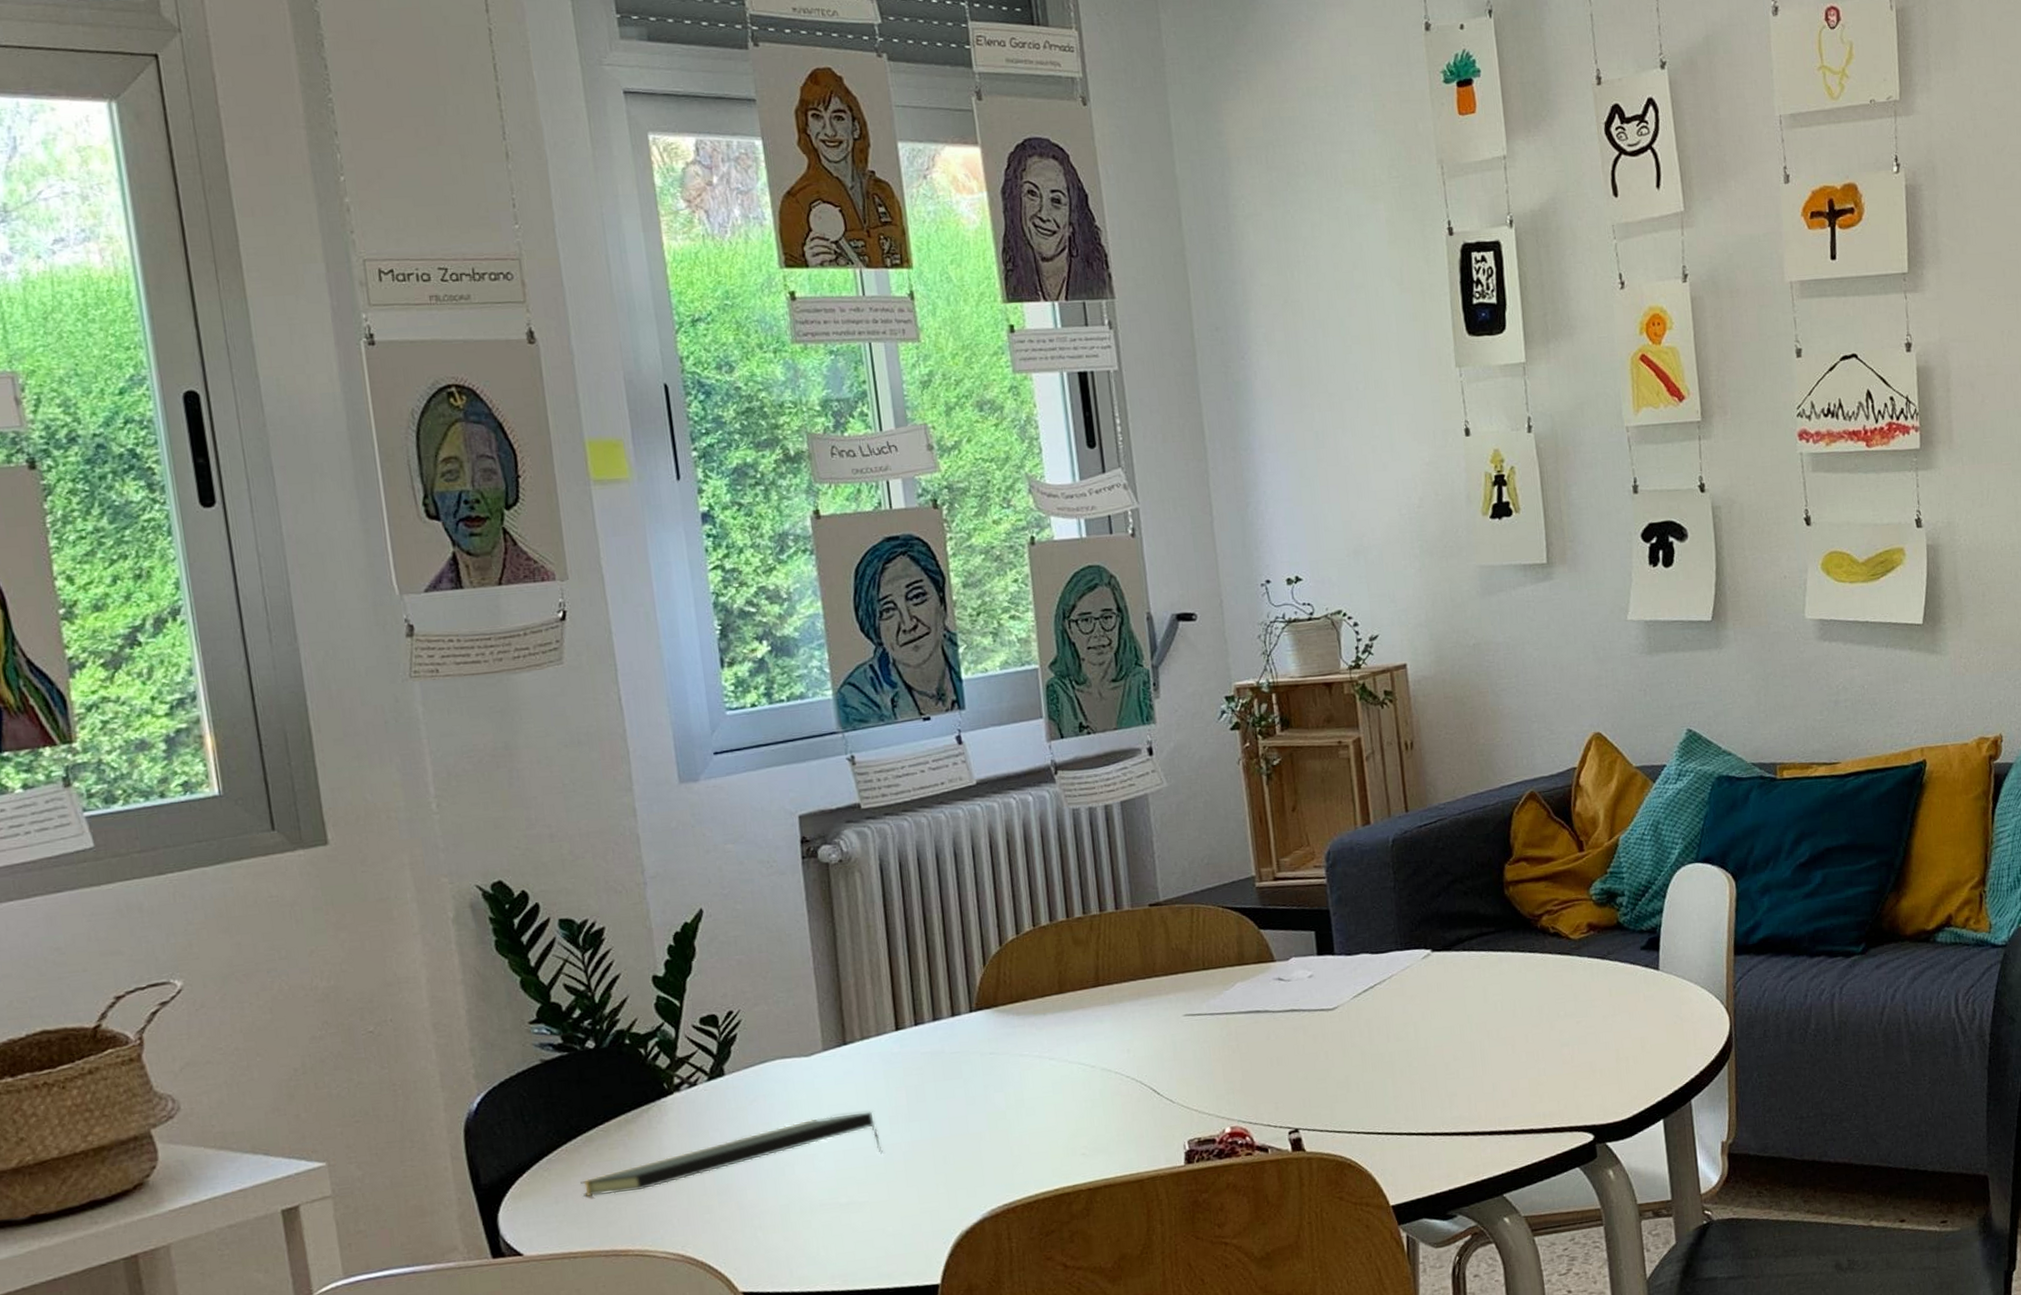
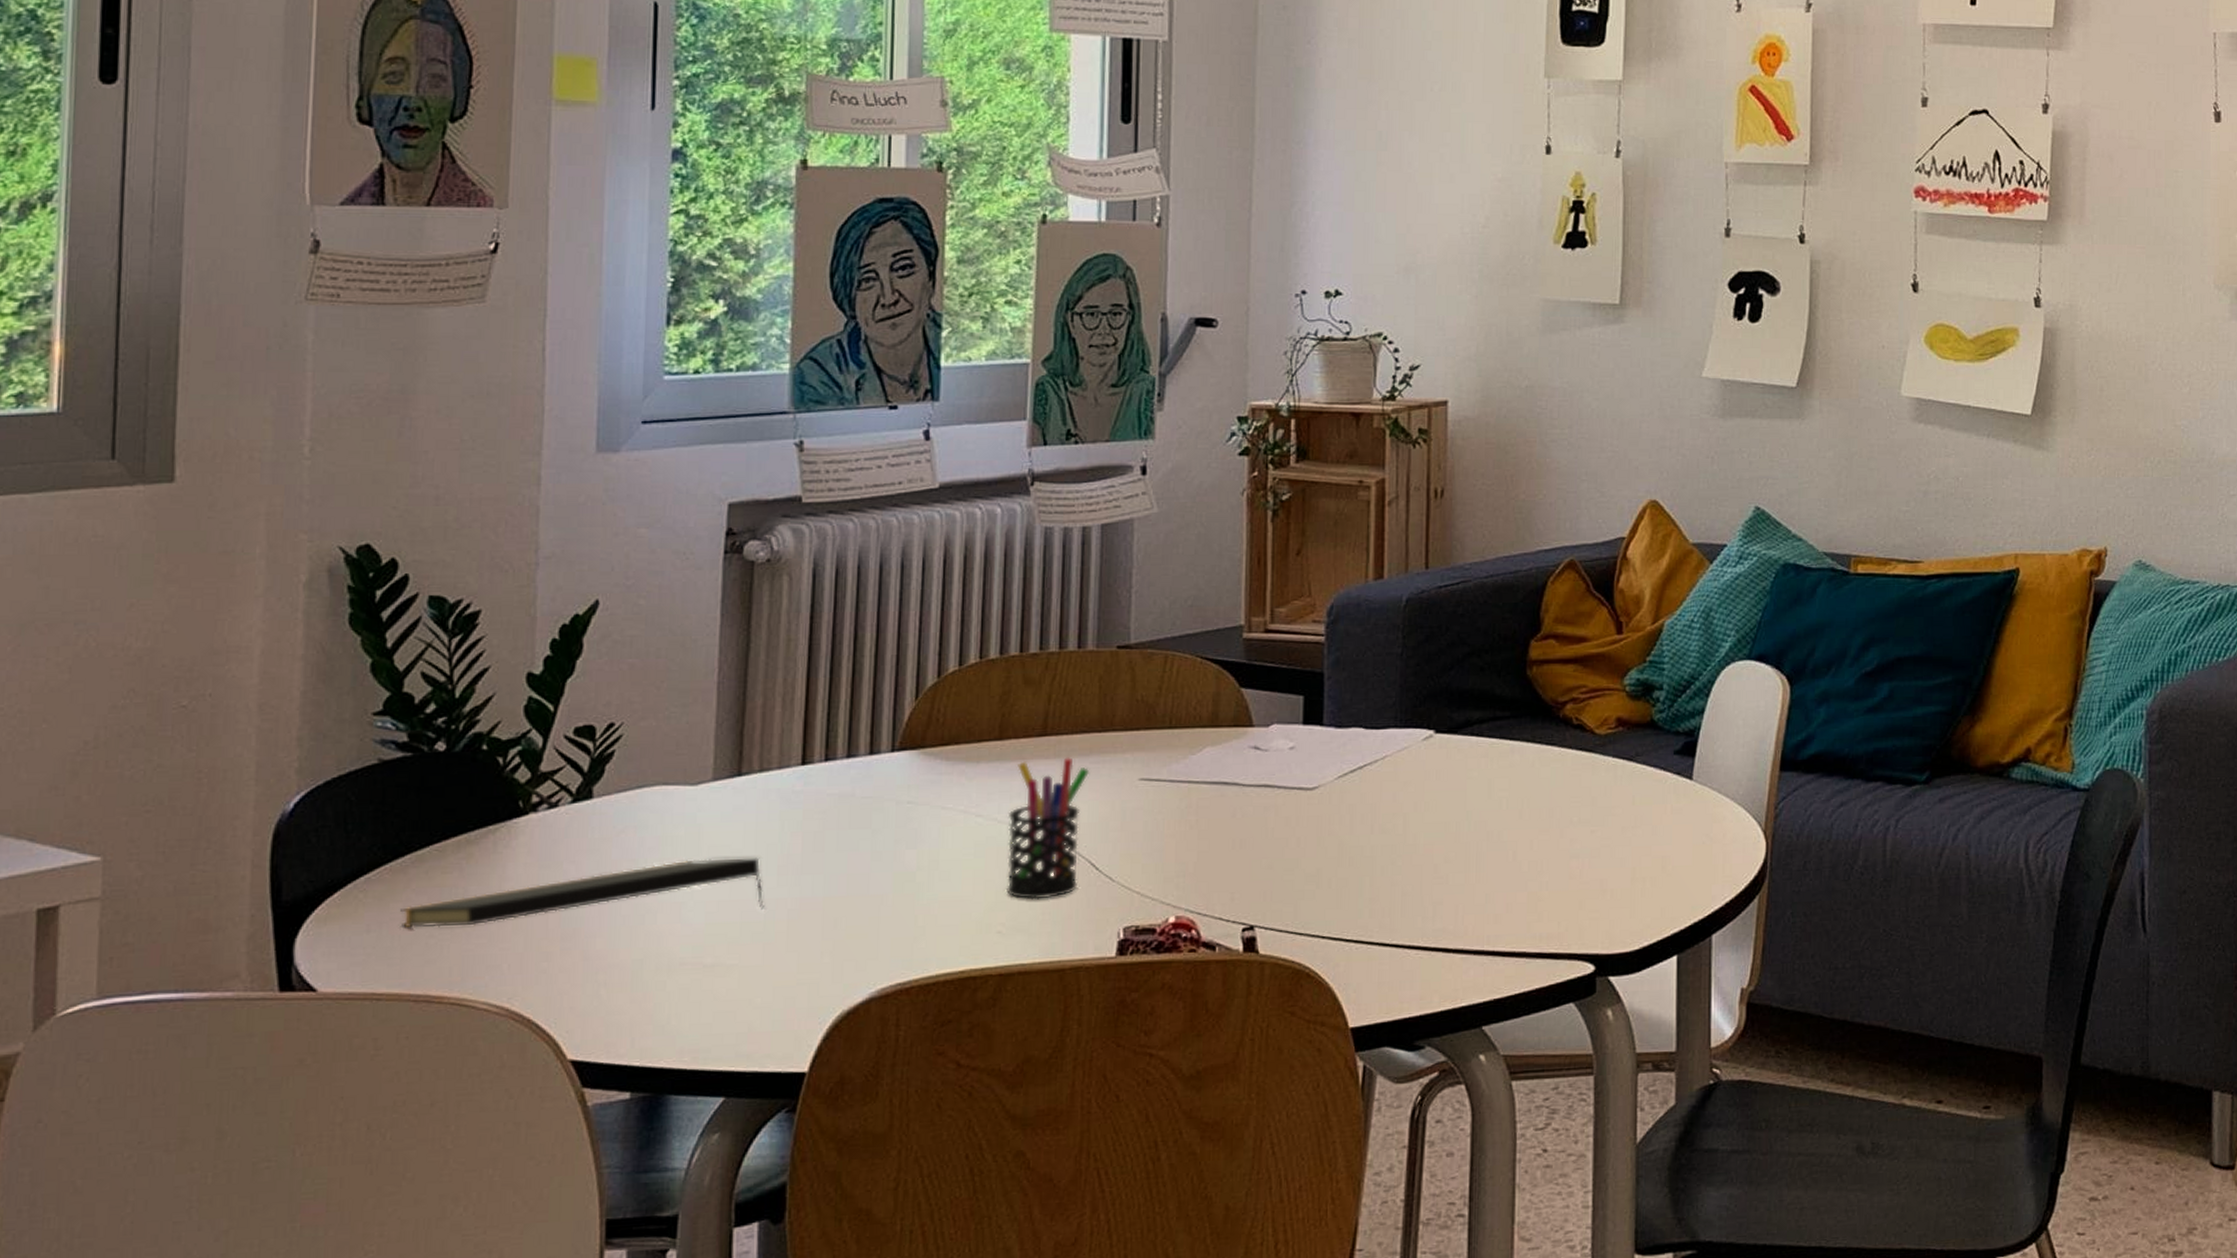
pen holder: none [1076,1002,1144,1125] -> present [1006,757,1090,900]

